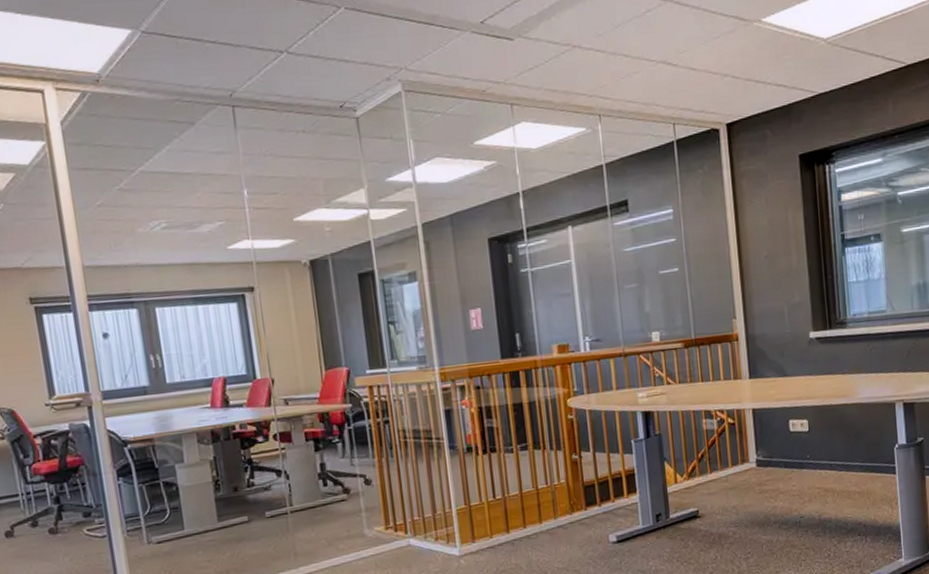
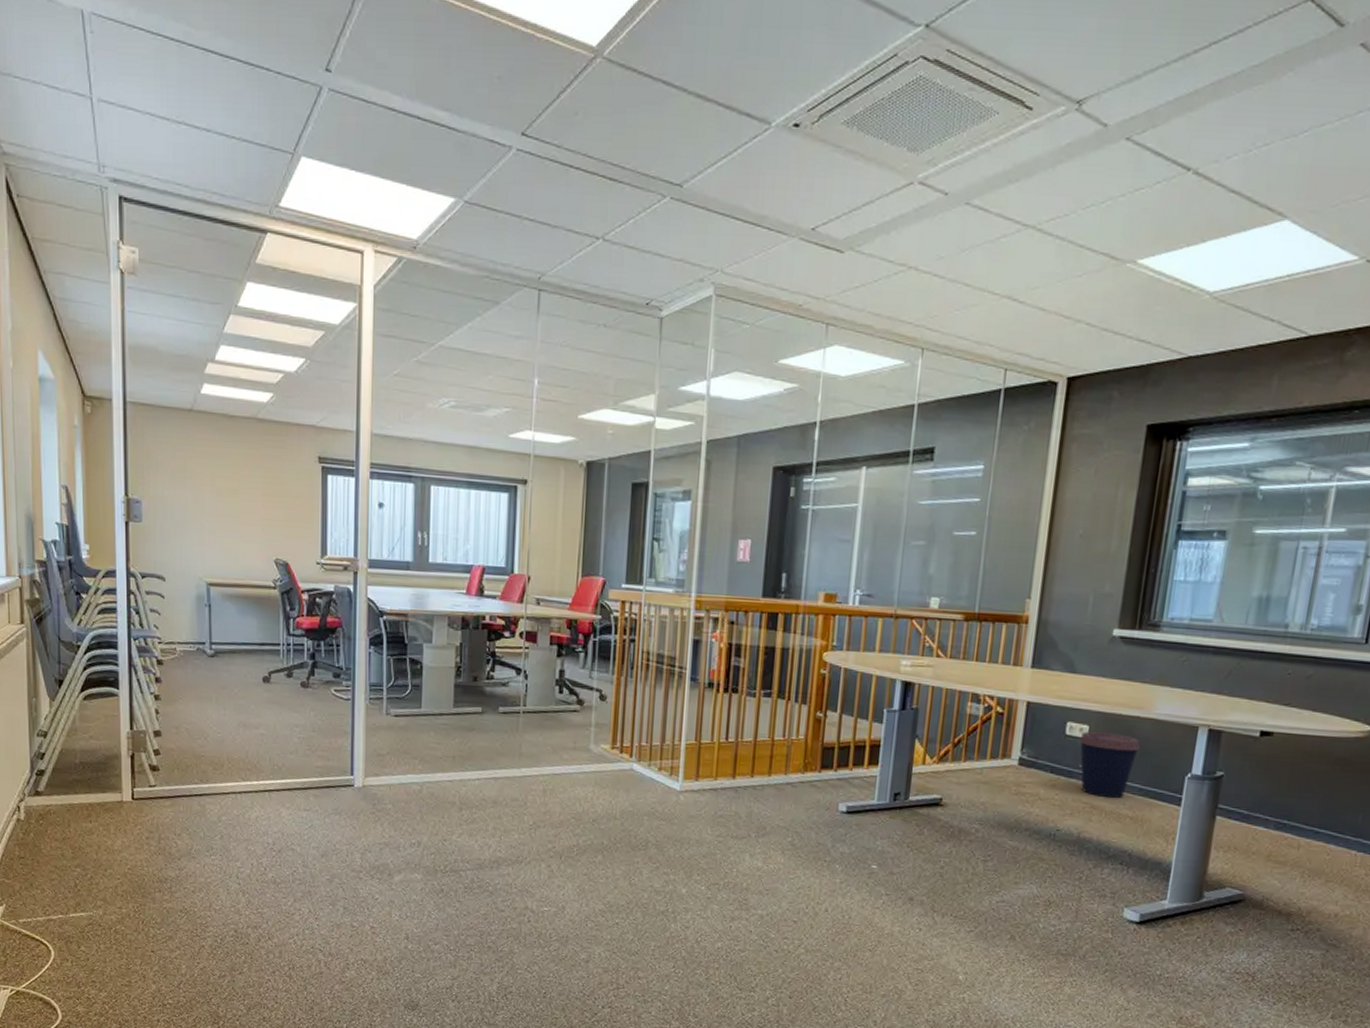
coffee cup: none [802,421,853,480] -> present [1079,731,1141,798]

